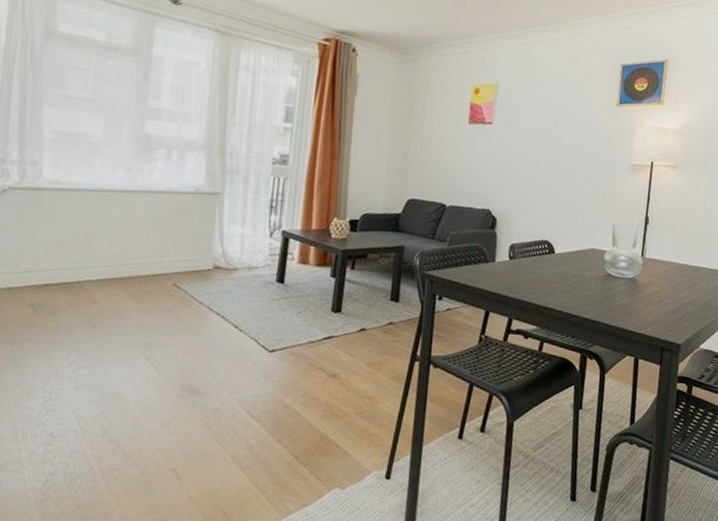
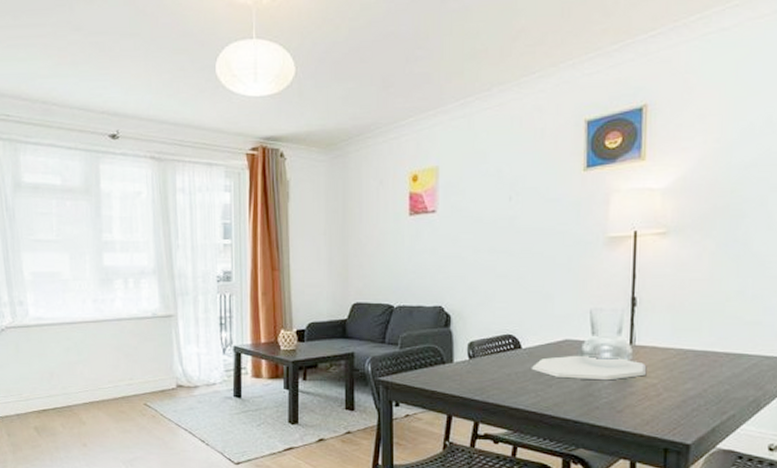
placemat: none [561,262,653,287] -> present [531,355,647,381]

